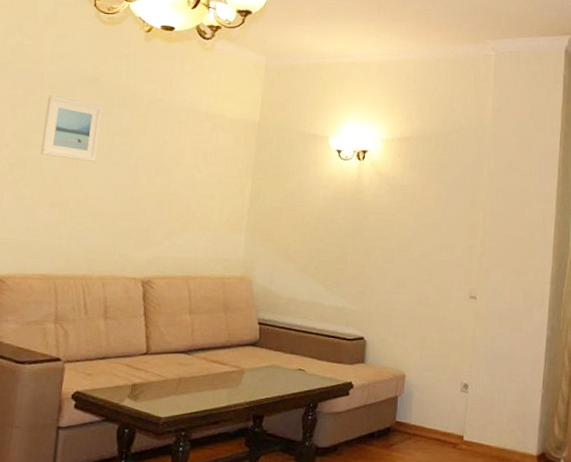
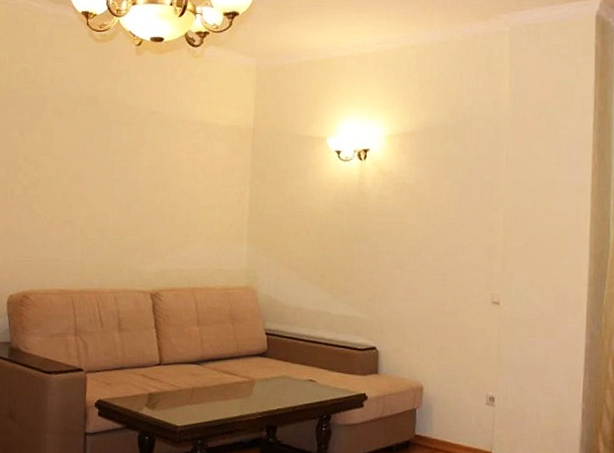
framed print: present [40,95,103,162] -> none [49,117,103,179]

